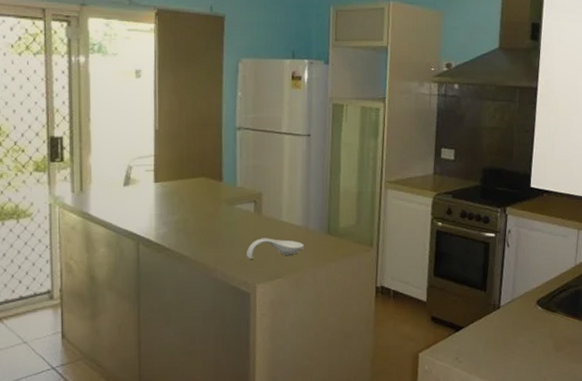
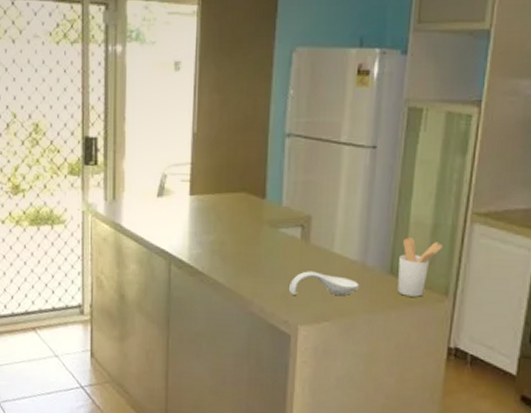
utensil holder: none [334,204,366,250] -> present [397,237,442,297]

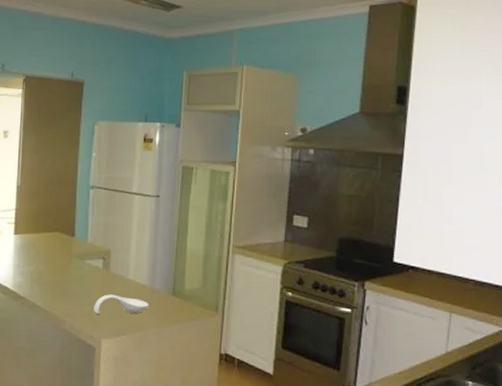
utensil holder: present [397,237,442,297] -> none [179,266,212,313]

